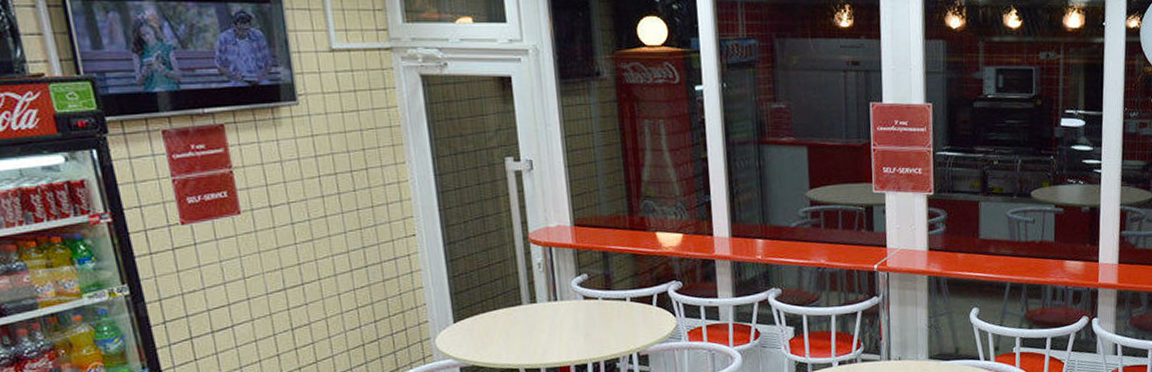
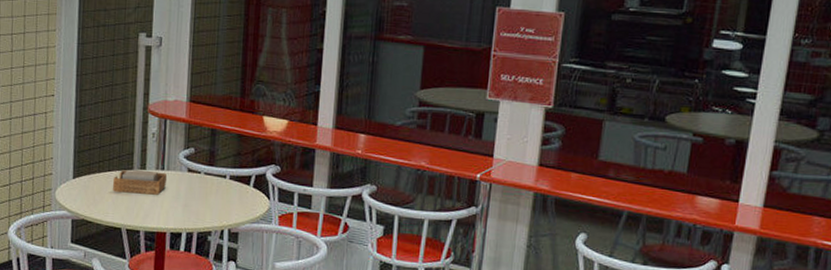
napkin holder: none [501,303,563,331] -> present [112,169,168,196]

